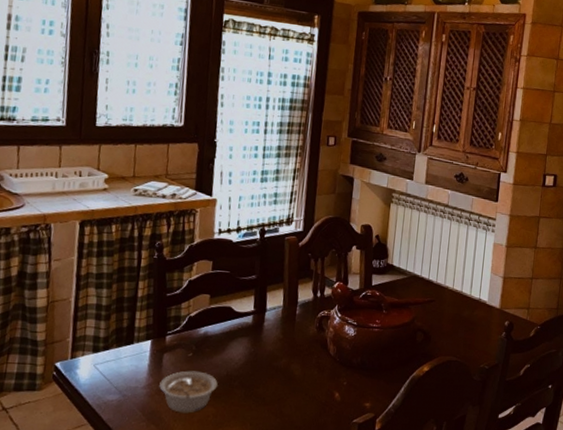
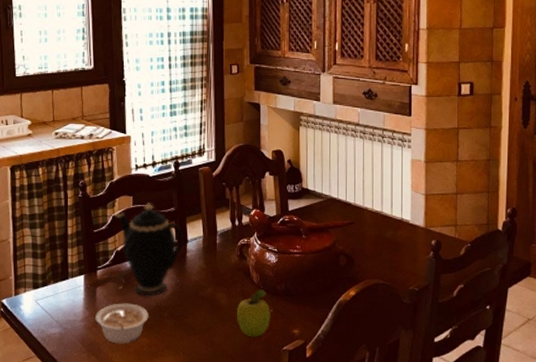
teapot: none [192,269,263,365] -> present [116,203,184,296]
fruit: none [309,362,344,410] -> present [237,290,271,337]

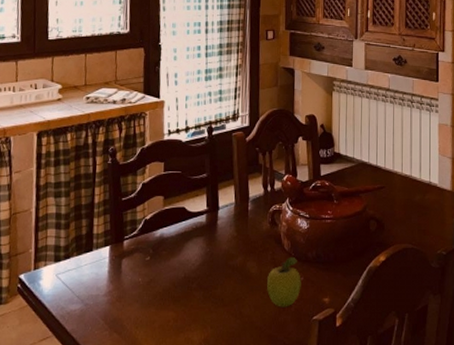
legume: present [95,303,149,344] -> none [120,275,176,319]
teapot: present [116,203,184,296] -> none [145,169,215,267]

